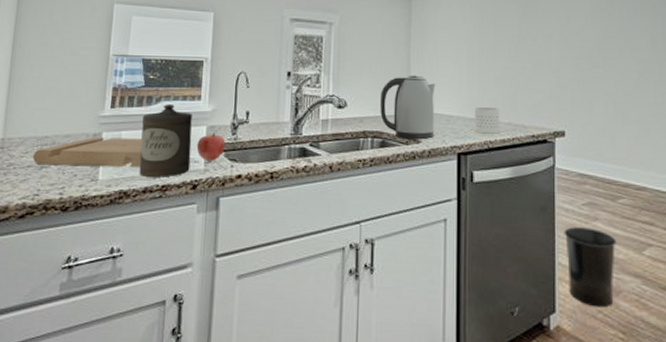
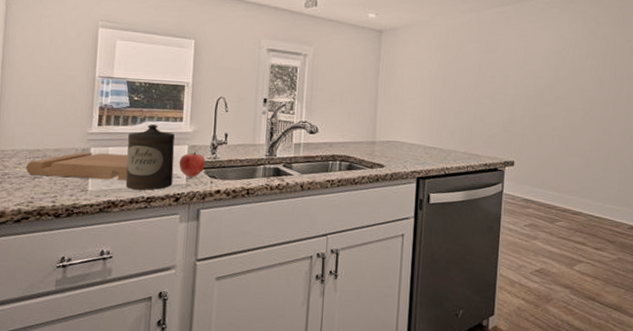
kettle: present [380,75,435,139] -> none [348,106,400,164]
mug: present [474,106,500,134] -> none [433,136,457,162]
waste bin: present [564,227,617,308] -> none [506,244,552,312]

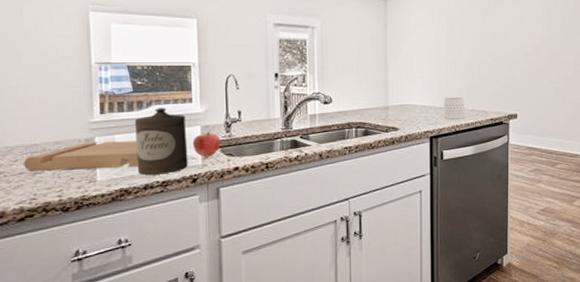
mug: none [433,136,457,162] -> present [444,97,465,120]

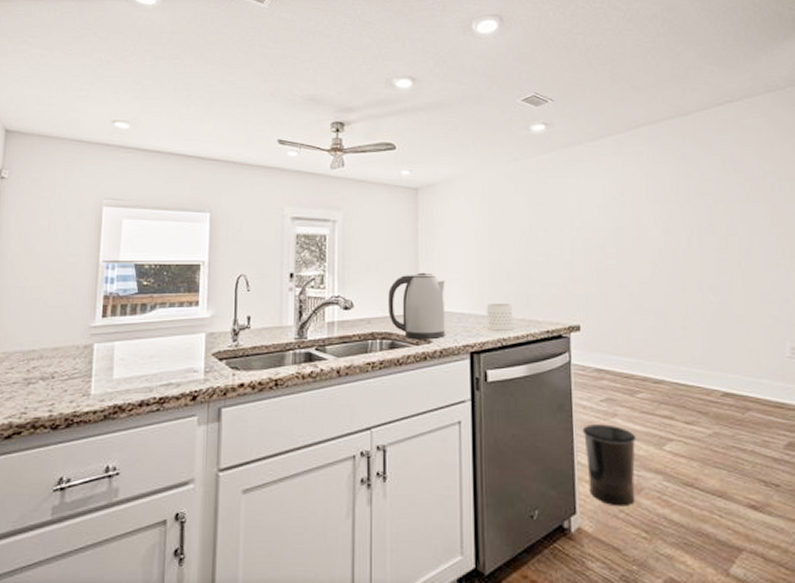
cutting board: present [24,141,139,170] -> none [19,349,137,380]
canister: present [134,108,188,175] -> none [134,312,190,389]
fruit: present [192,131,221,157] -> none [195,340,226,370]
kettle: none [362,72,410,127] -> present [388,272,446,339]
waste bin: none [515,188,554,247] -> present [582,424,636,507]

